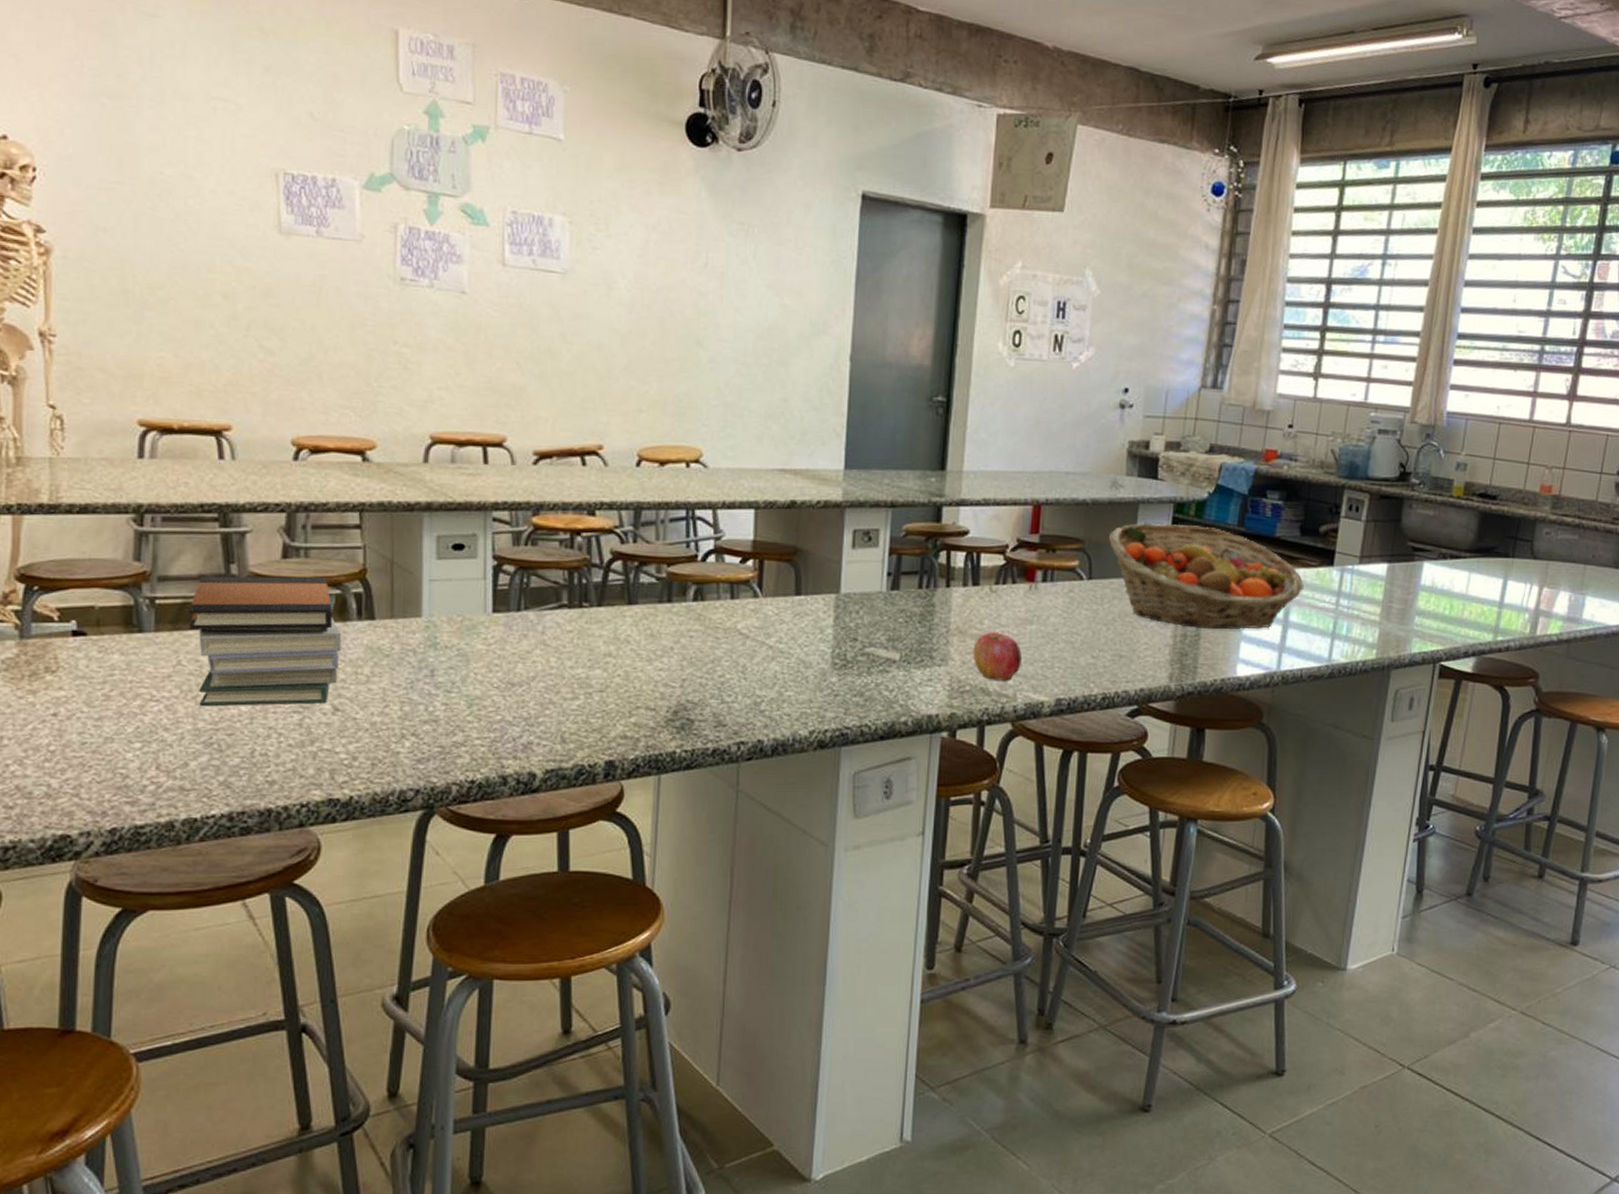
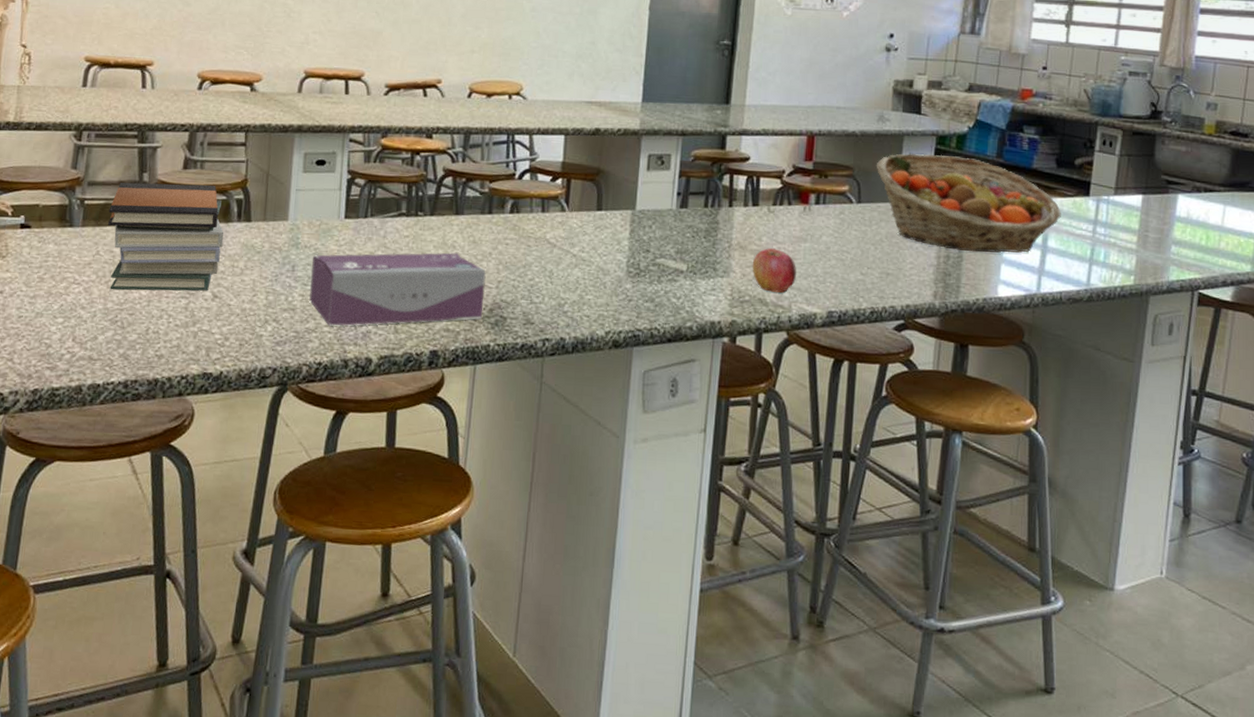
tissue box: none [454,648,668,738] -> present [308,252,486,326]

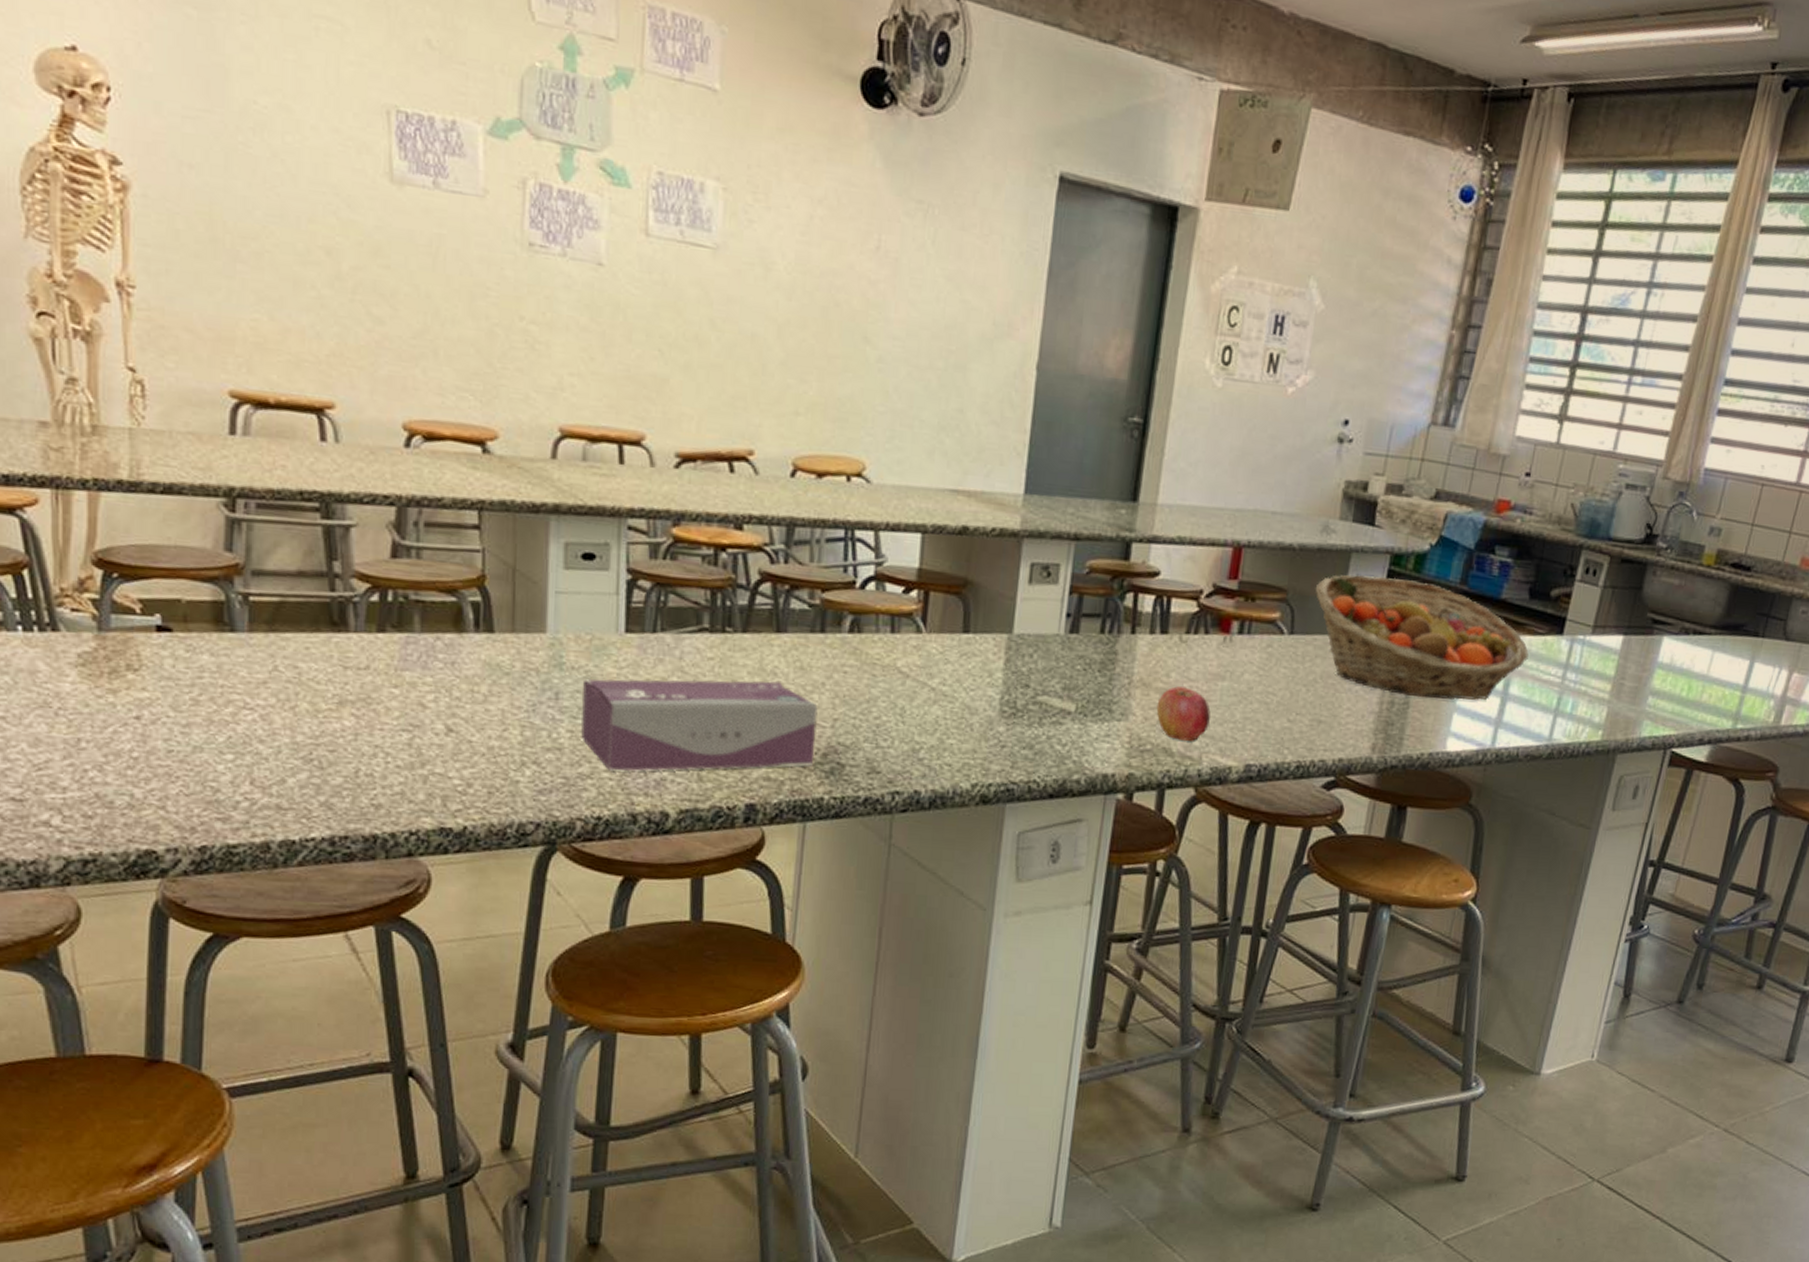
book stack: present [108,182,224,292] -> none [286,573,457,723]

